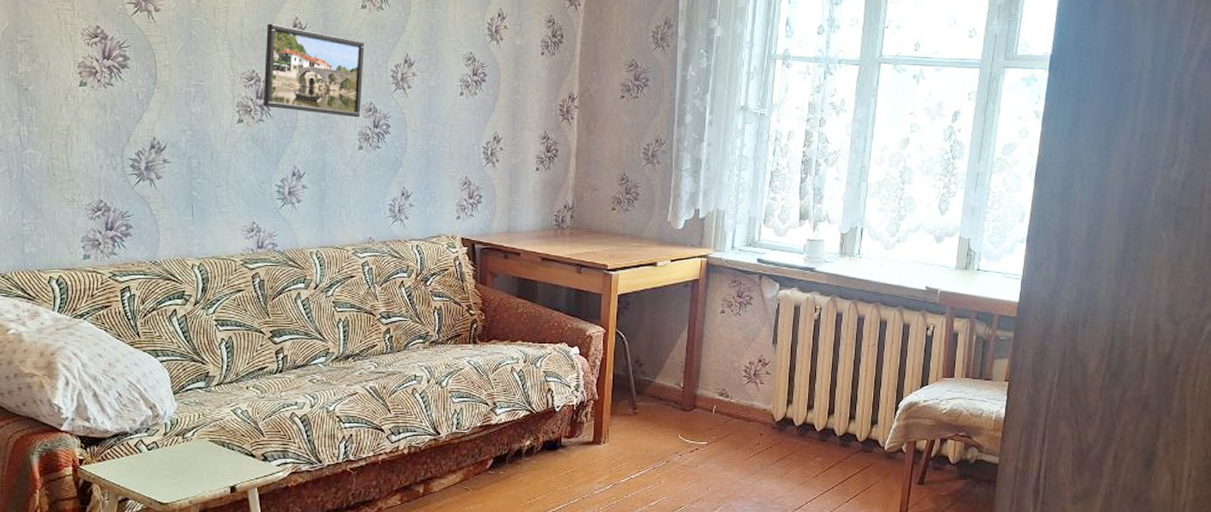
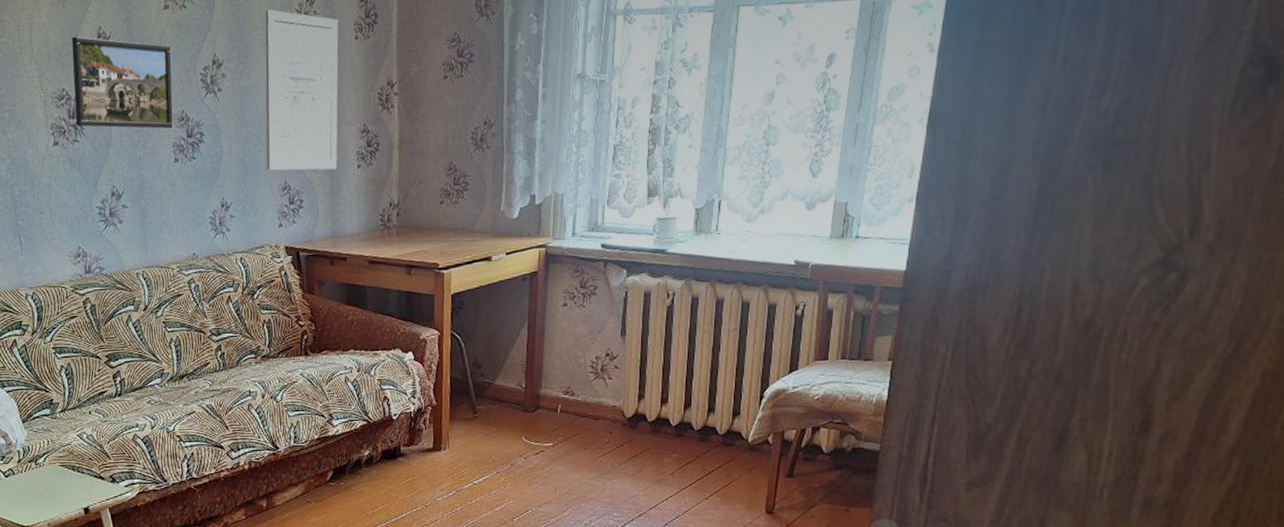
wall art: none [448,20,527,169] -> present [265,9,339,171]

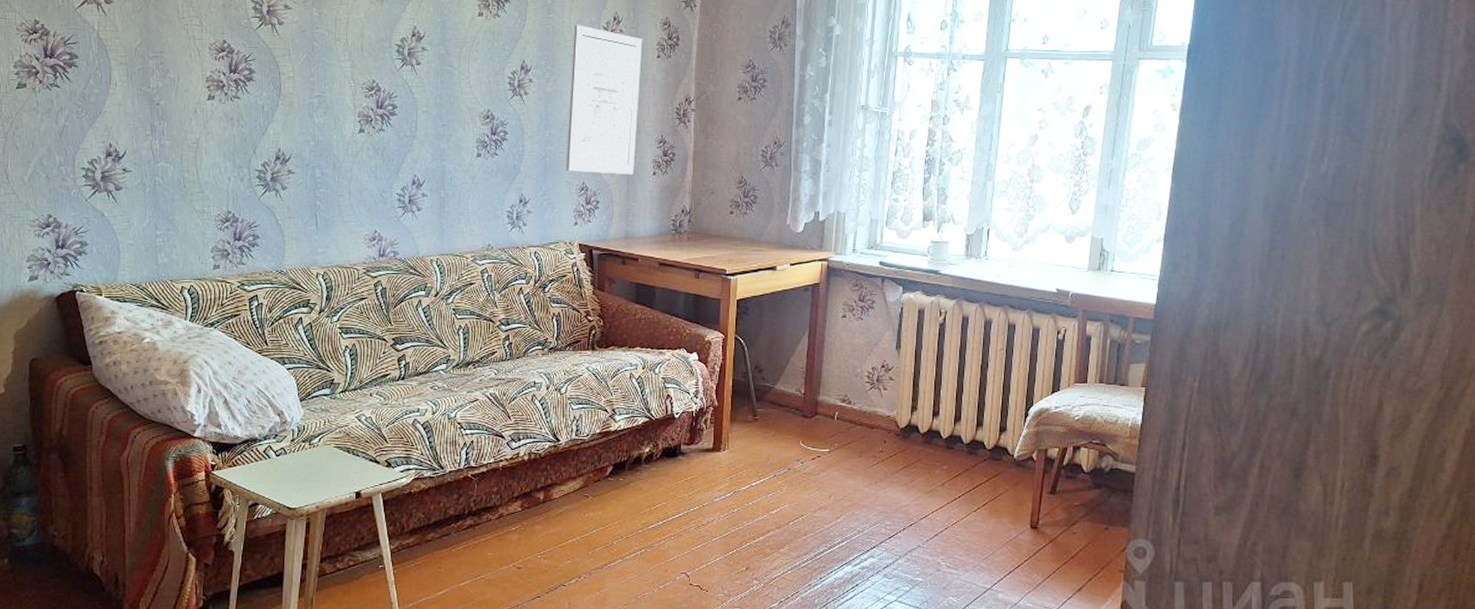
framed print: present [71,36,173,129] -> none [383,33,482,125]

